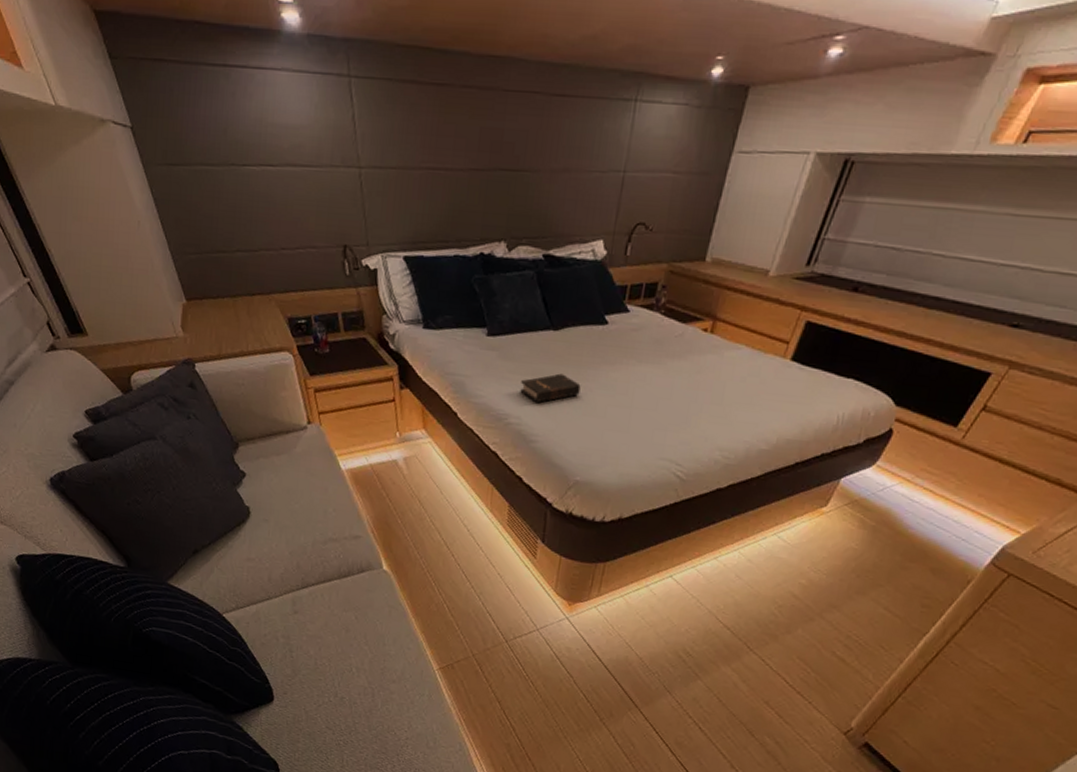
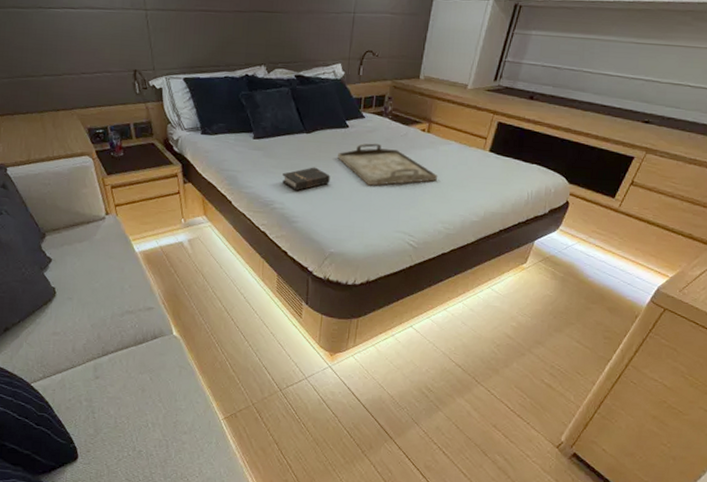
serving tray: none [591,345,720,400] -> present [338,143,438,186]

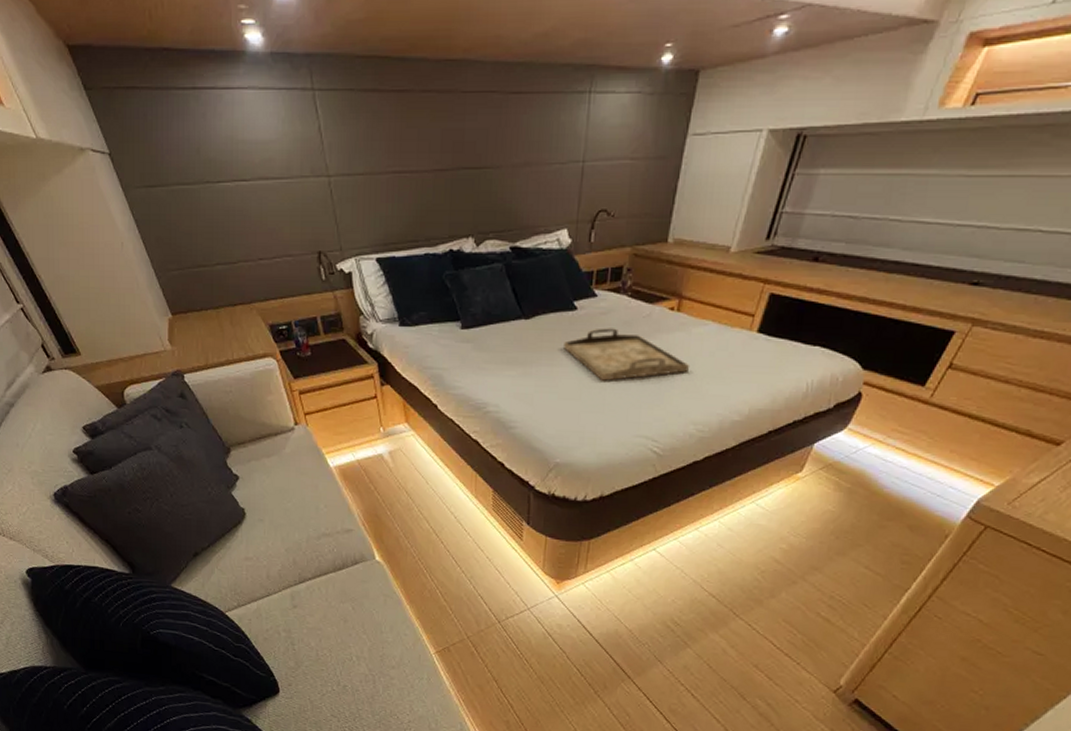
hardback book: present [282,167,330,191] -> none [496,360,555,391]

